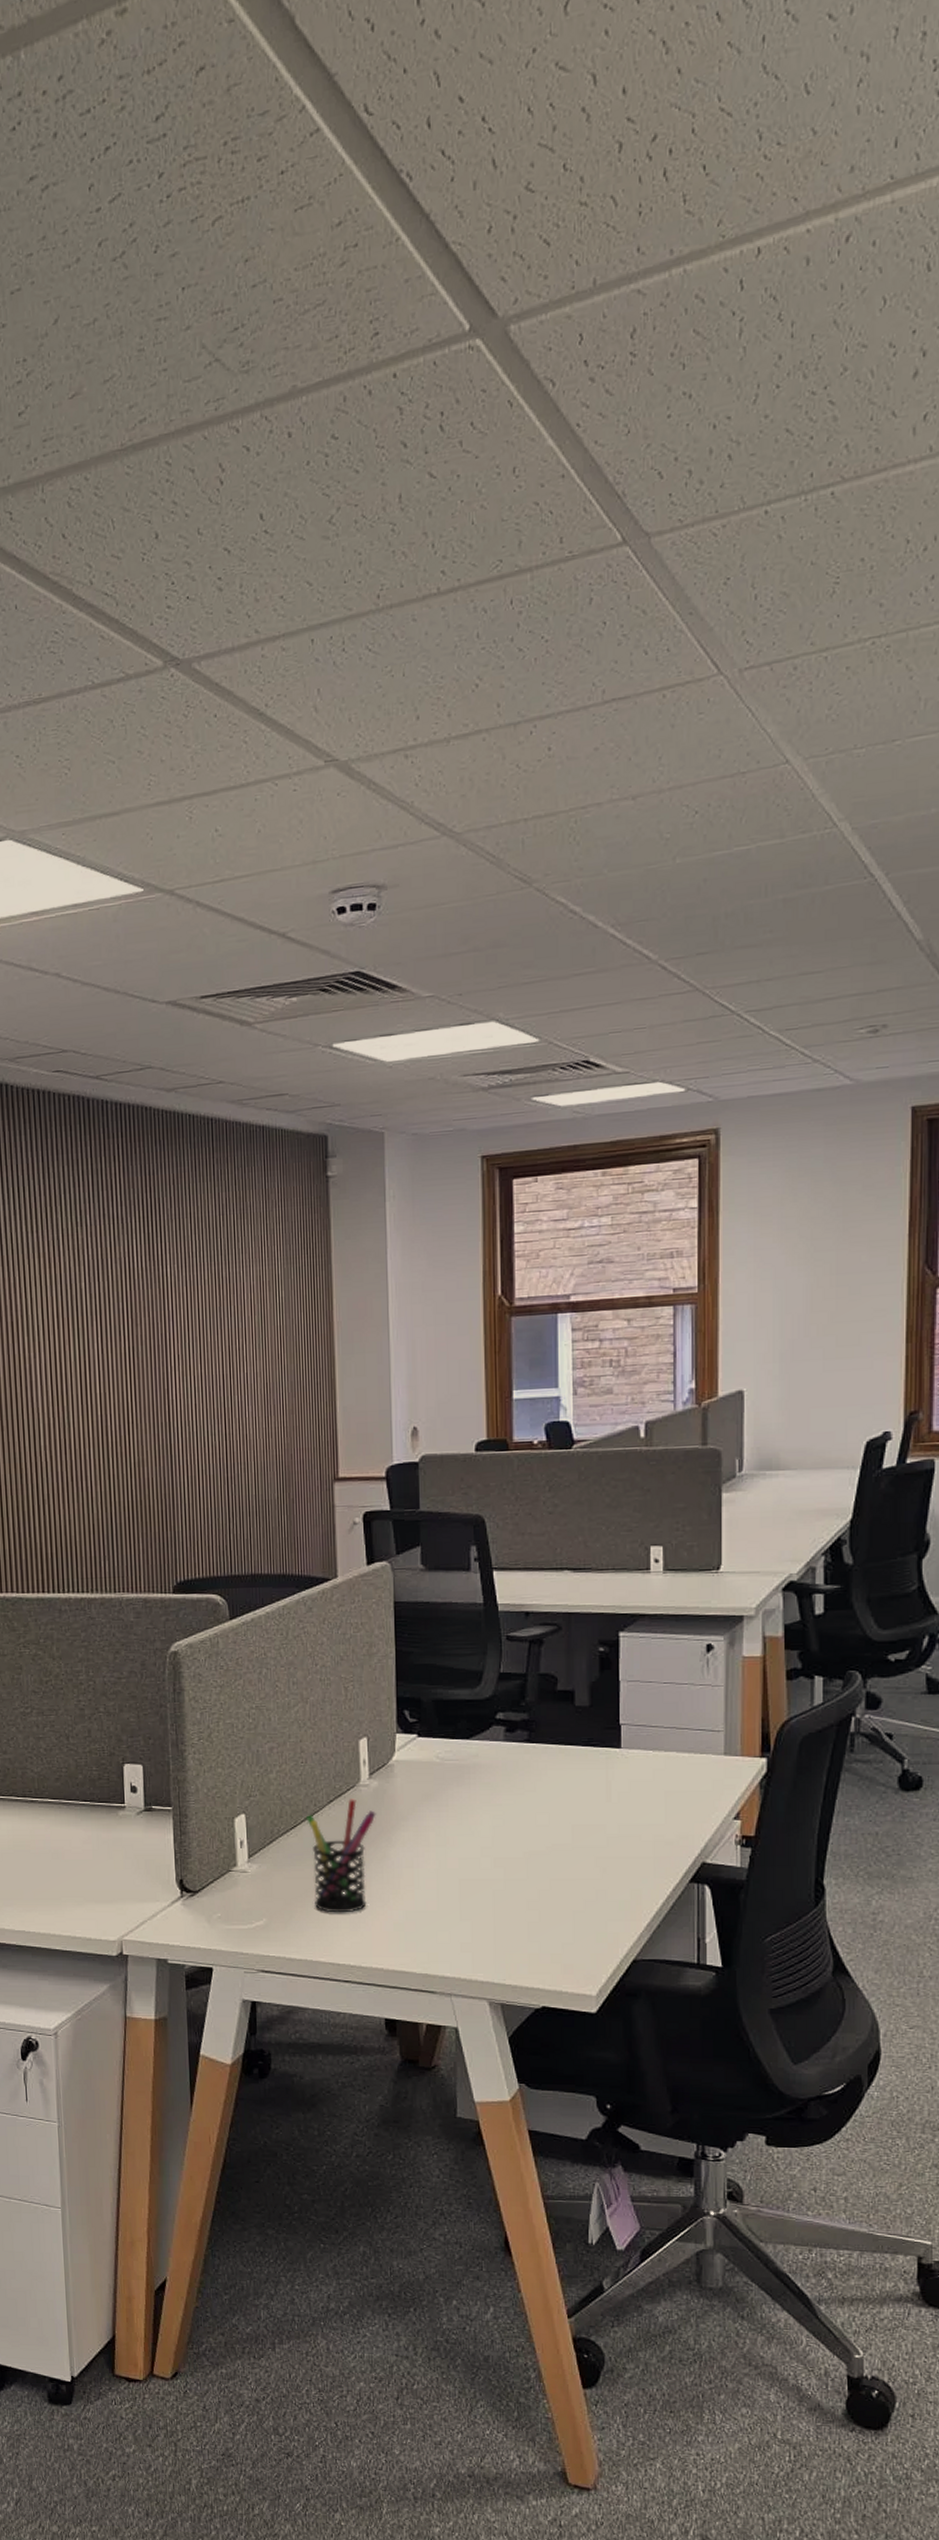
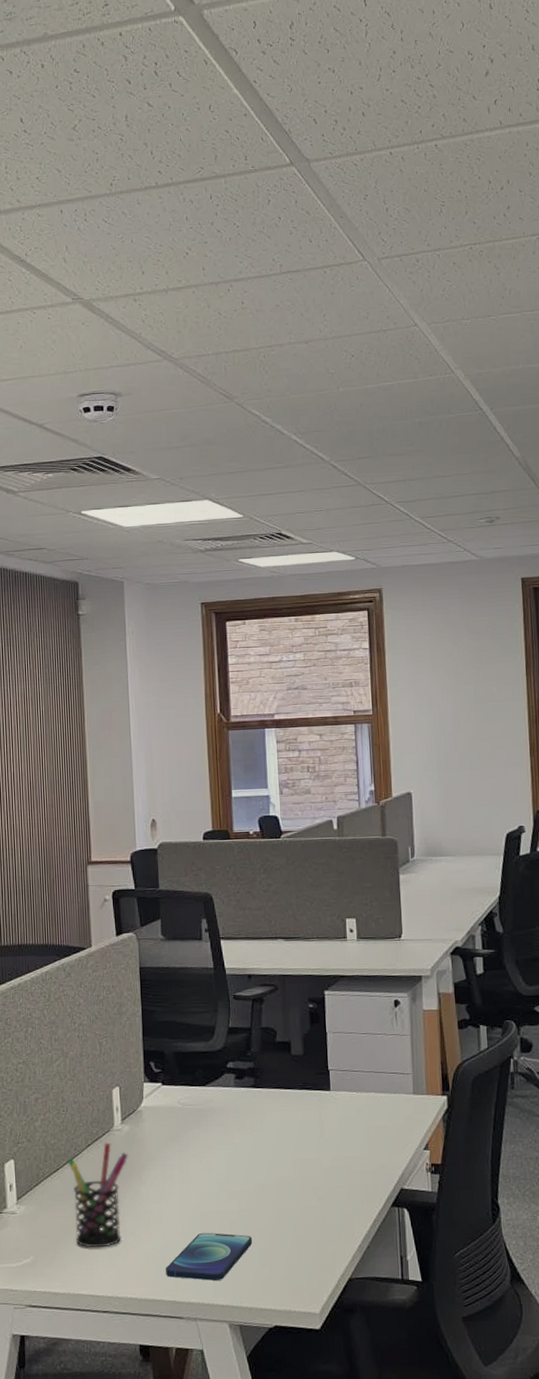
smartphone: none [417,1901,520,1954] -> present [166,1232,253,1281]

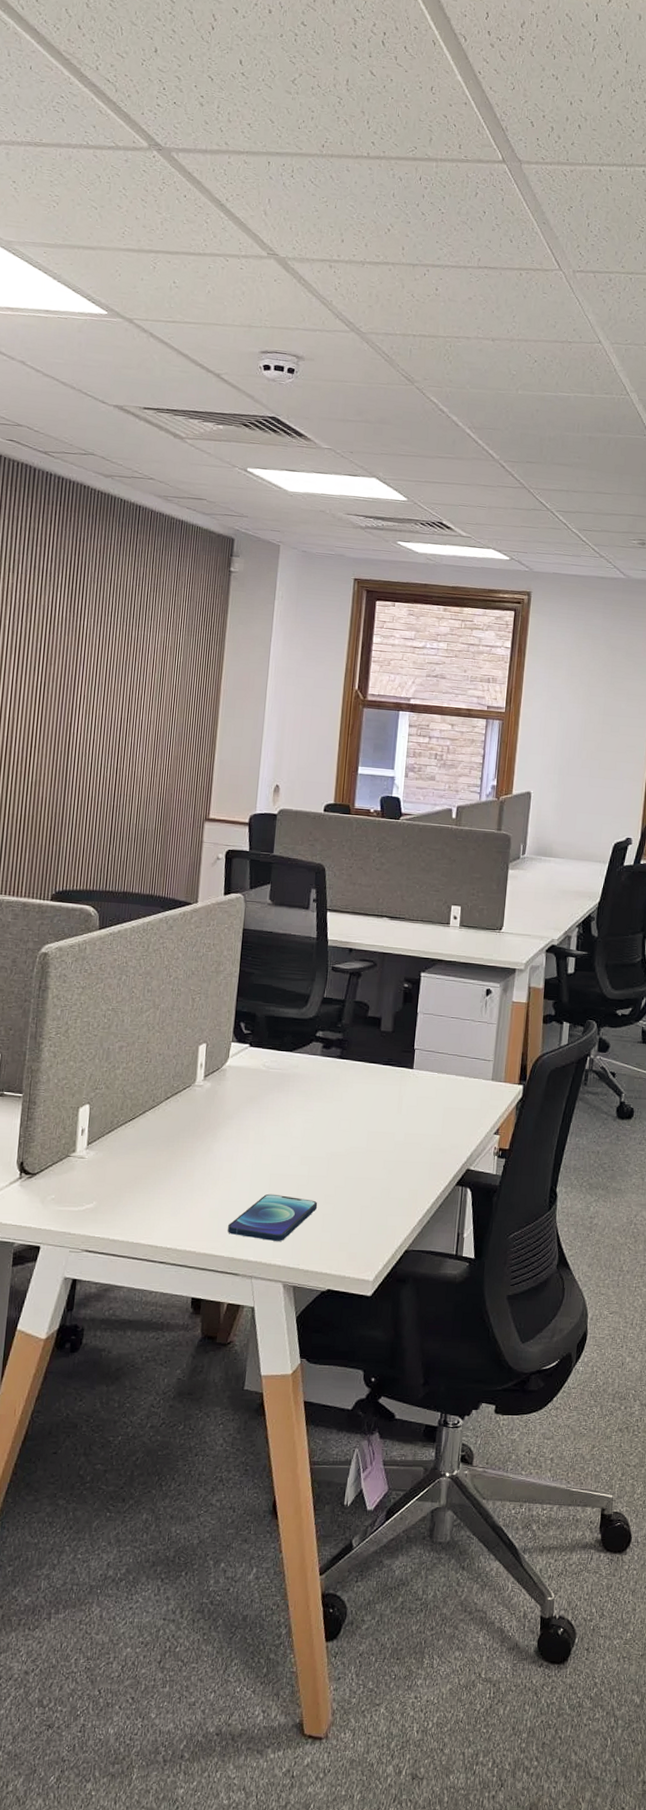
pen holder: present [68,1142,128,1248] -> none [142,1097,206,1200]

